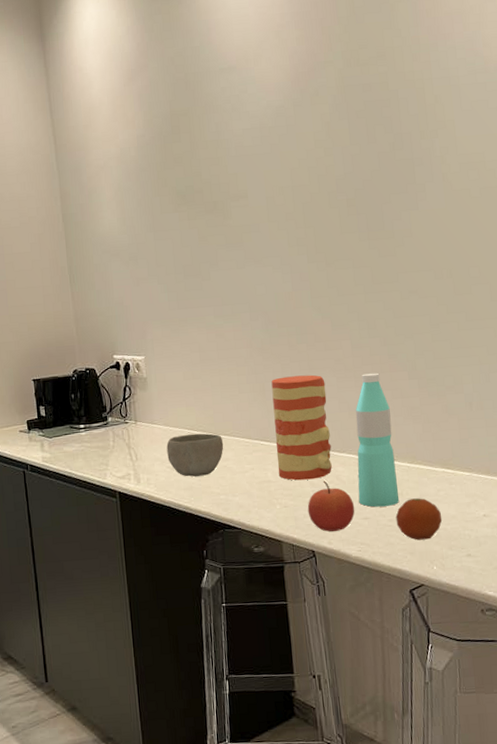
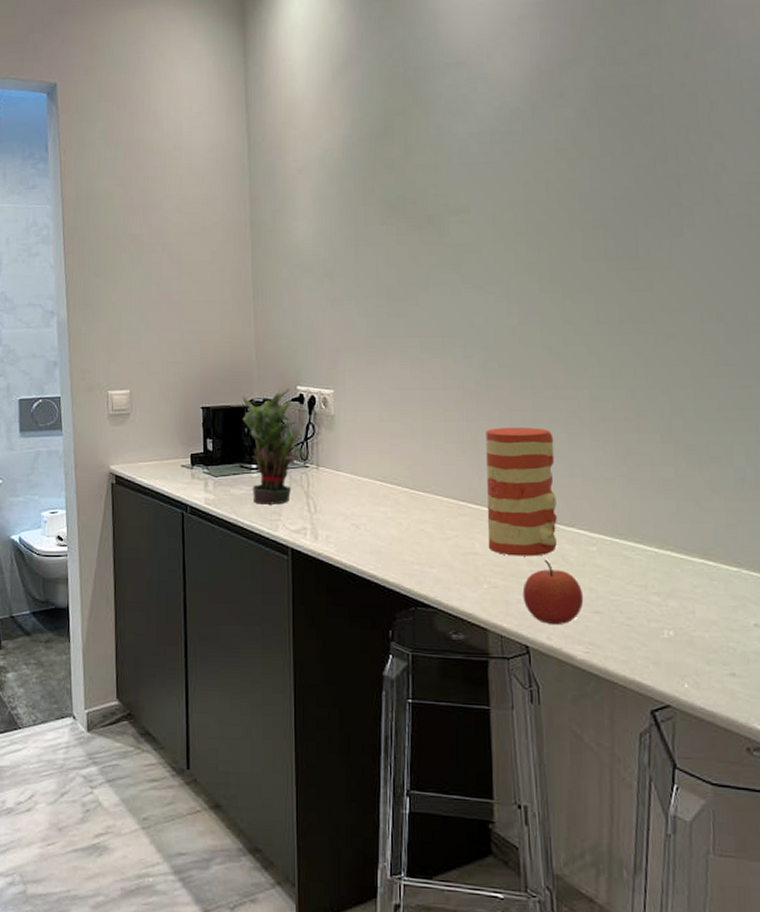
potted plant: none [67,357,128,458] -> present [242,387,309,505]
bowl: present [166,433,224,477] -> none [352,487,422,539]
water bottle: present [355,373,400,507] -> none [589,432,643,600]
orange: present [395,498,443,540] -> none [636,593,699,648]

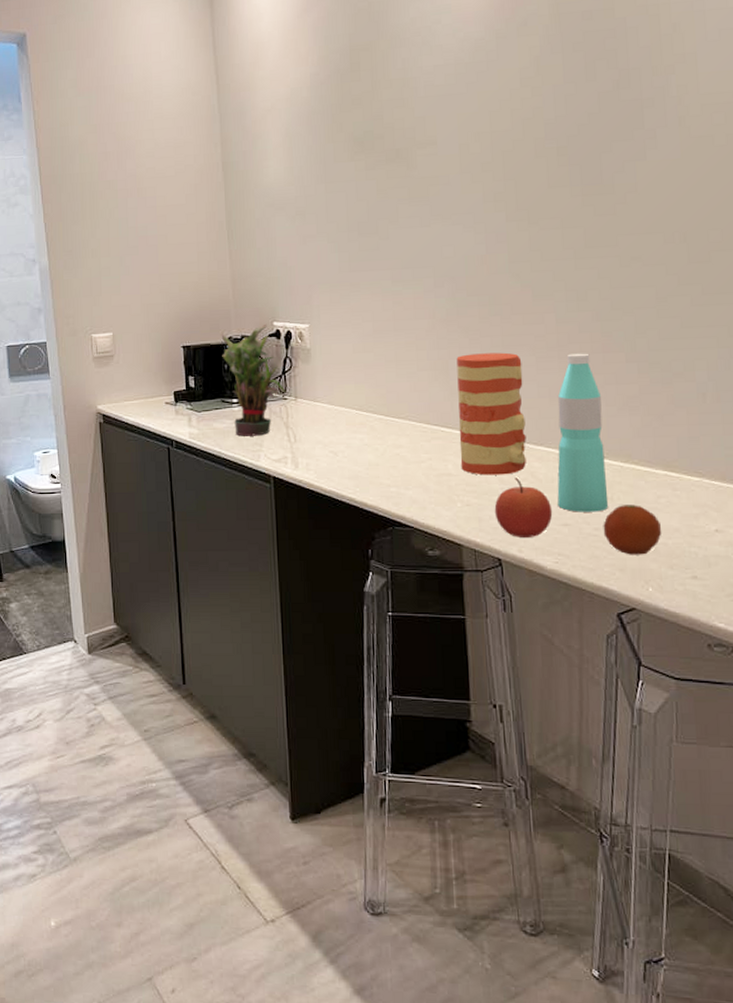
water bottle: none [589,432,643,600] -> present [557,353,609,512]
orange: none [636,593,699,648] -> present [603,505,662,555]

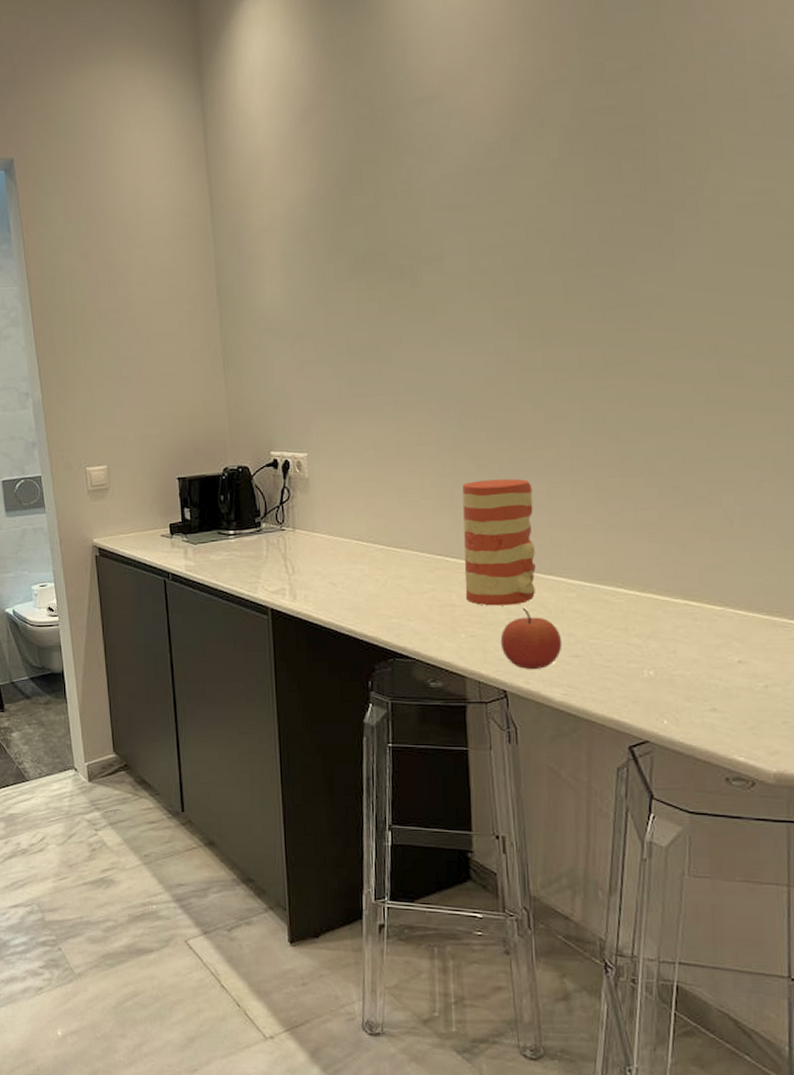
potted plant: present [221,323,288,436] -> none [217,453,285,568]
water bottle: present [557,353,609,512] -> none [567,478,623,643]
orange: present [603,505,662,555] -> none [616,635,680,687]

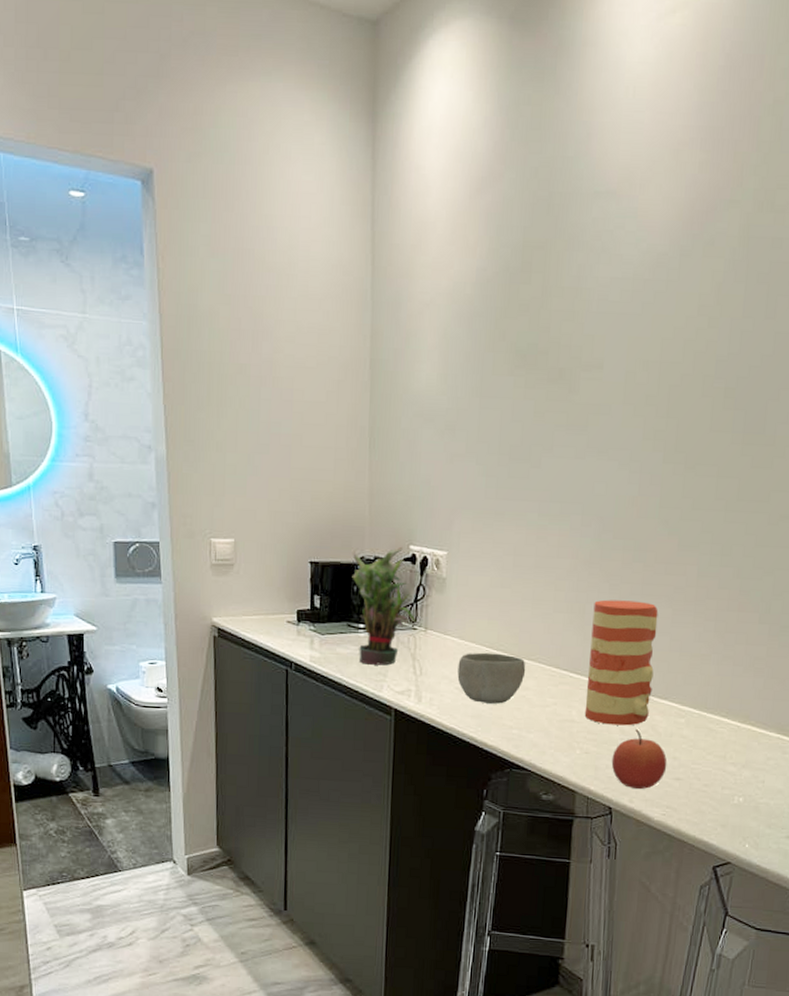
potted plant: none [217,453,285,568] -> present [352,546,418,666]
bowl: none [329,545,399,595] -> present [457,652,526,704]

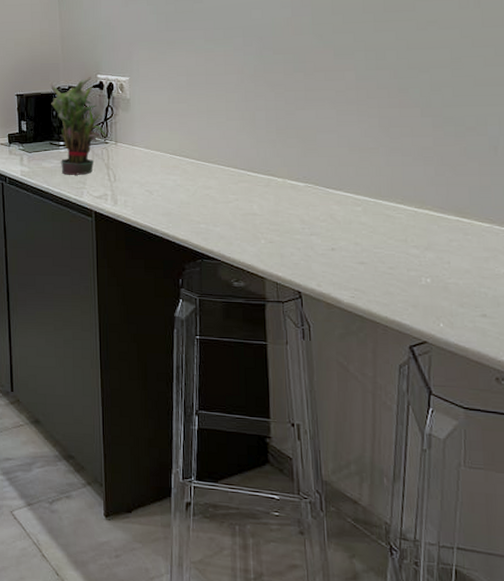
bowl: present [457,652,526,704] -> none [146,159,207,202]
vase: present [584,599,658,726] -> none [263,105,326,216]
apple: present [611,729,667,789] -> none [295,219,350,273]

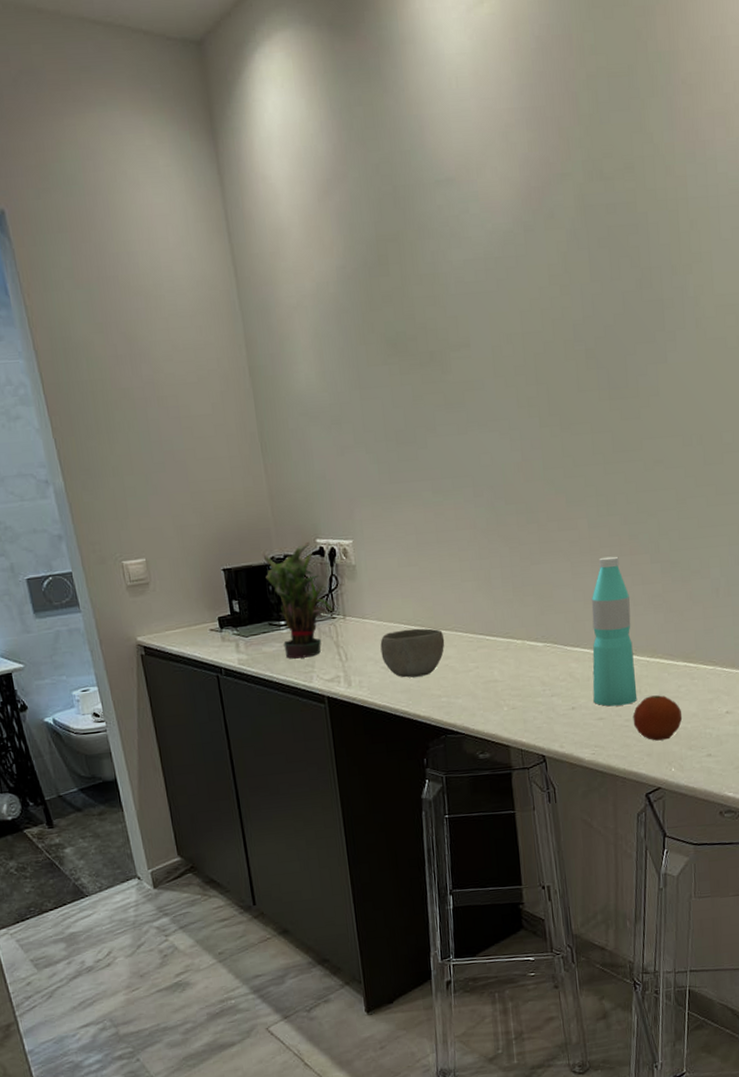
bowl: none [146,159,207,202] -> present [380,628,445,678]
water bottle: none [354,107,403,252] -> present [591,556,638,707]
orange: none [397,247,454,293] -> present [633,695,683,741]

